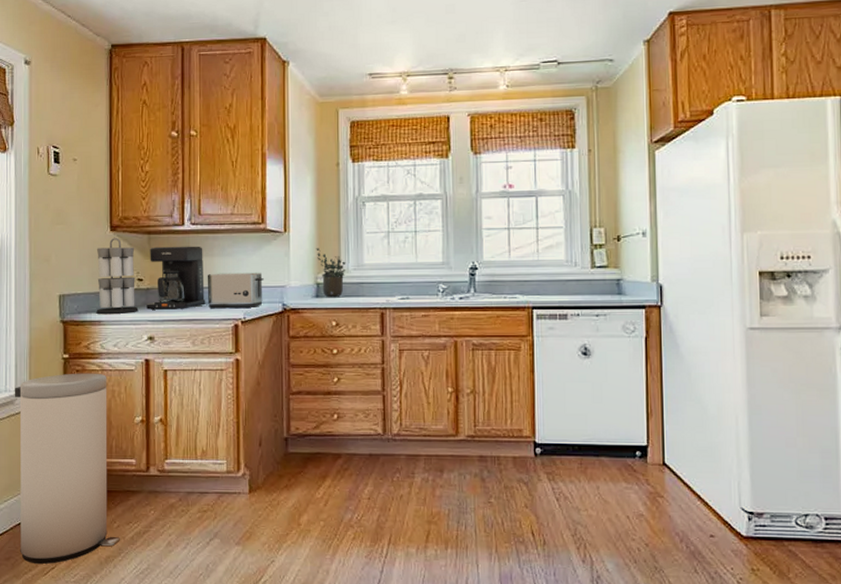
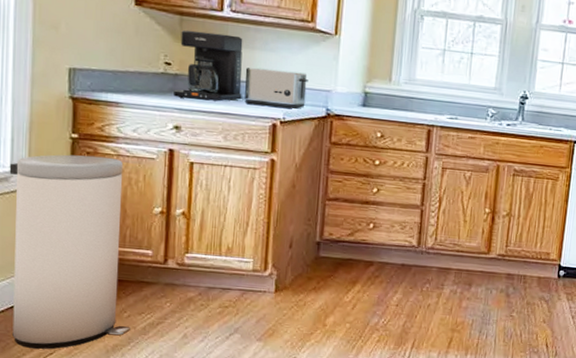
spice rack: present [96,237,139,315] -> none [113,12,164,98]
potted plant: present [316,248,346,298] -> none [367,56,398,110]

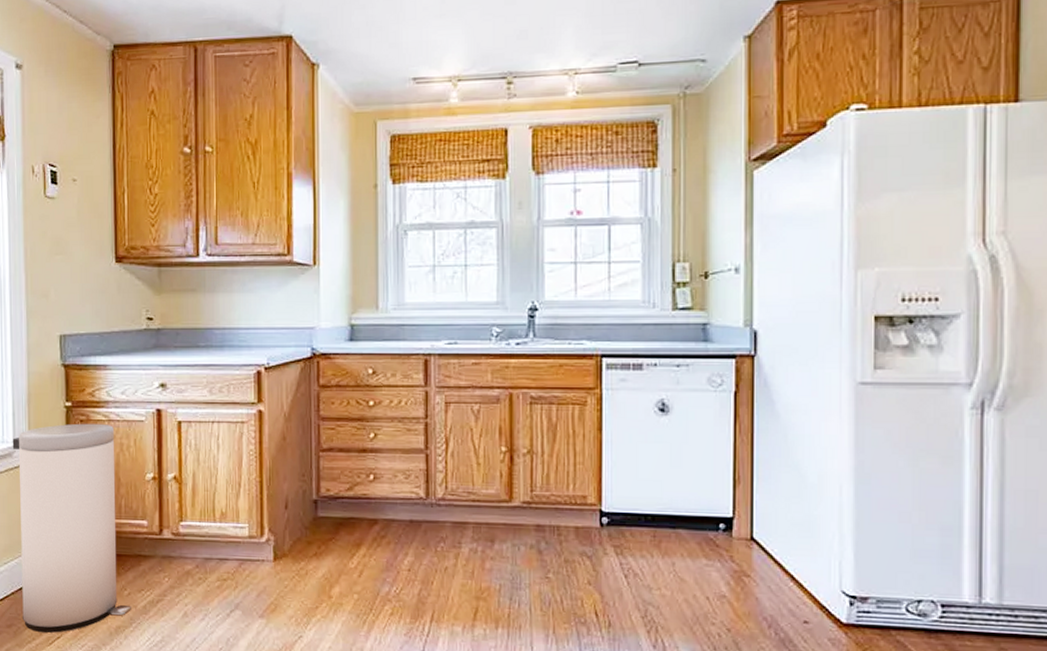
coffee maker: present [174,30,243,102] -> none [157,280,224,353]
toaster: present [244,67,309,109] -> none [225,311,290,353]

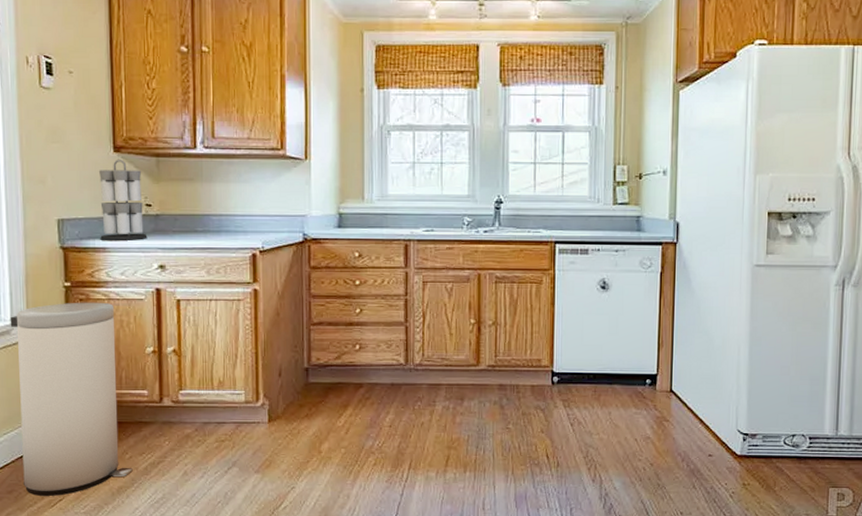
spice rack: none [101,269,149,358] -> present [99,159,148,241]

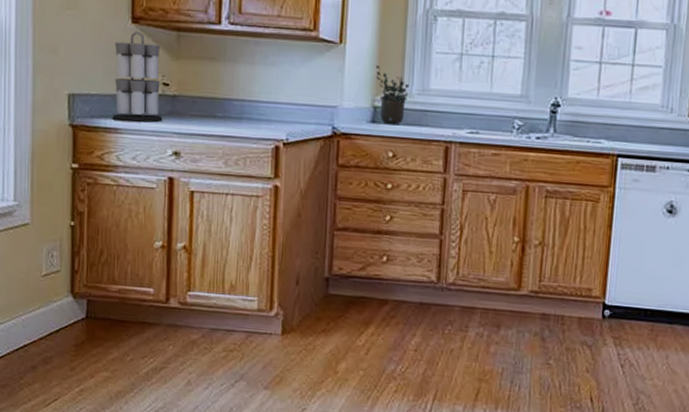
pedal bin: present [10,302,133,496] -> none [13,186,133,395]
potted plant: none [338,177,370,229] -> present [375,65,410,126]

